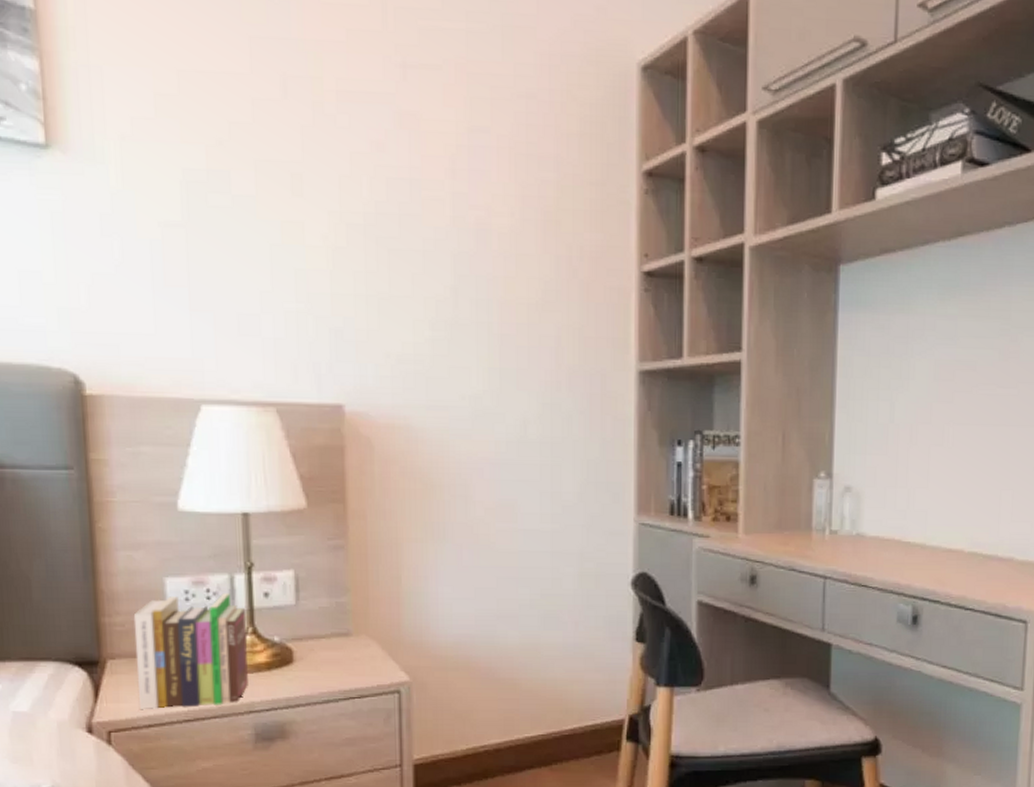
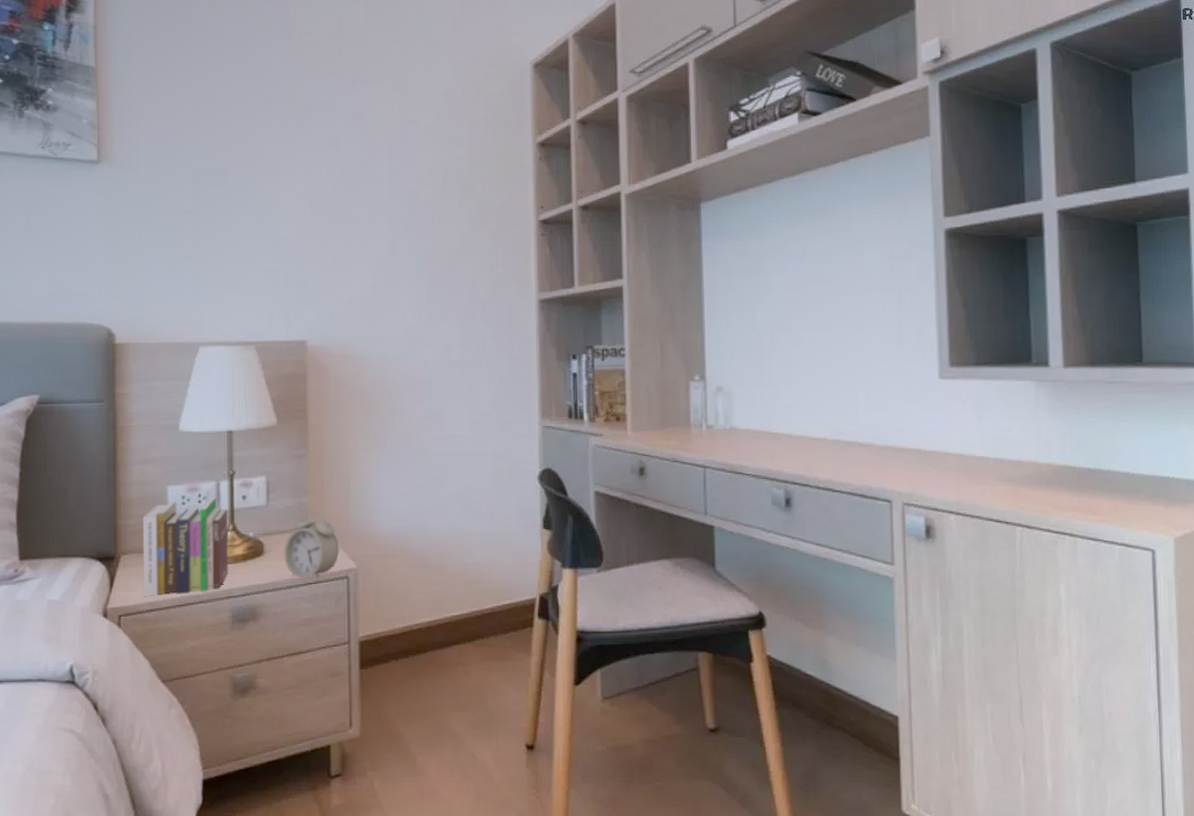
alarm clock: none [318,614,389,695] -> present [283,511,339,580]

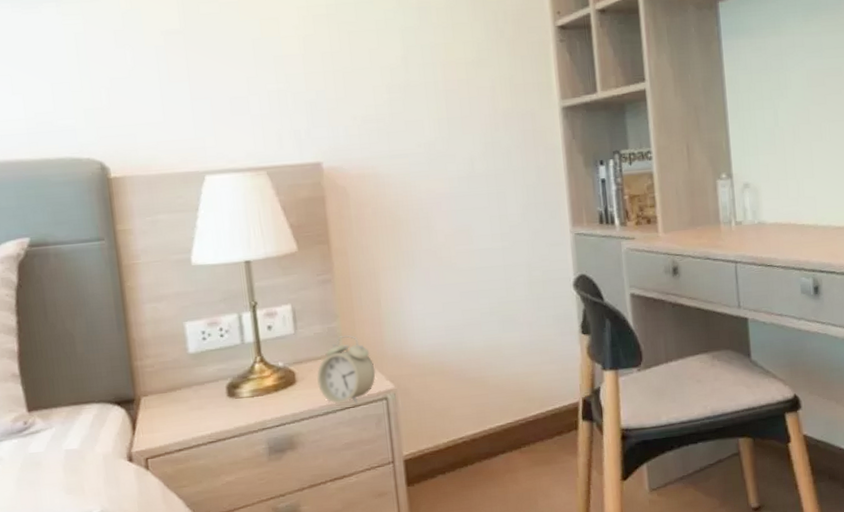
books: present [142,497,229,597] -> none [160,329,260,438]

